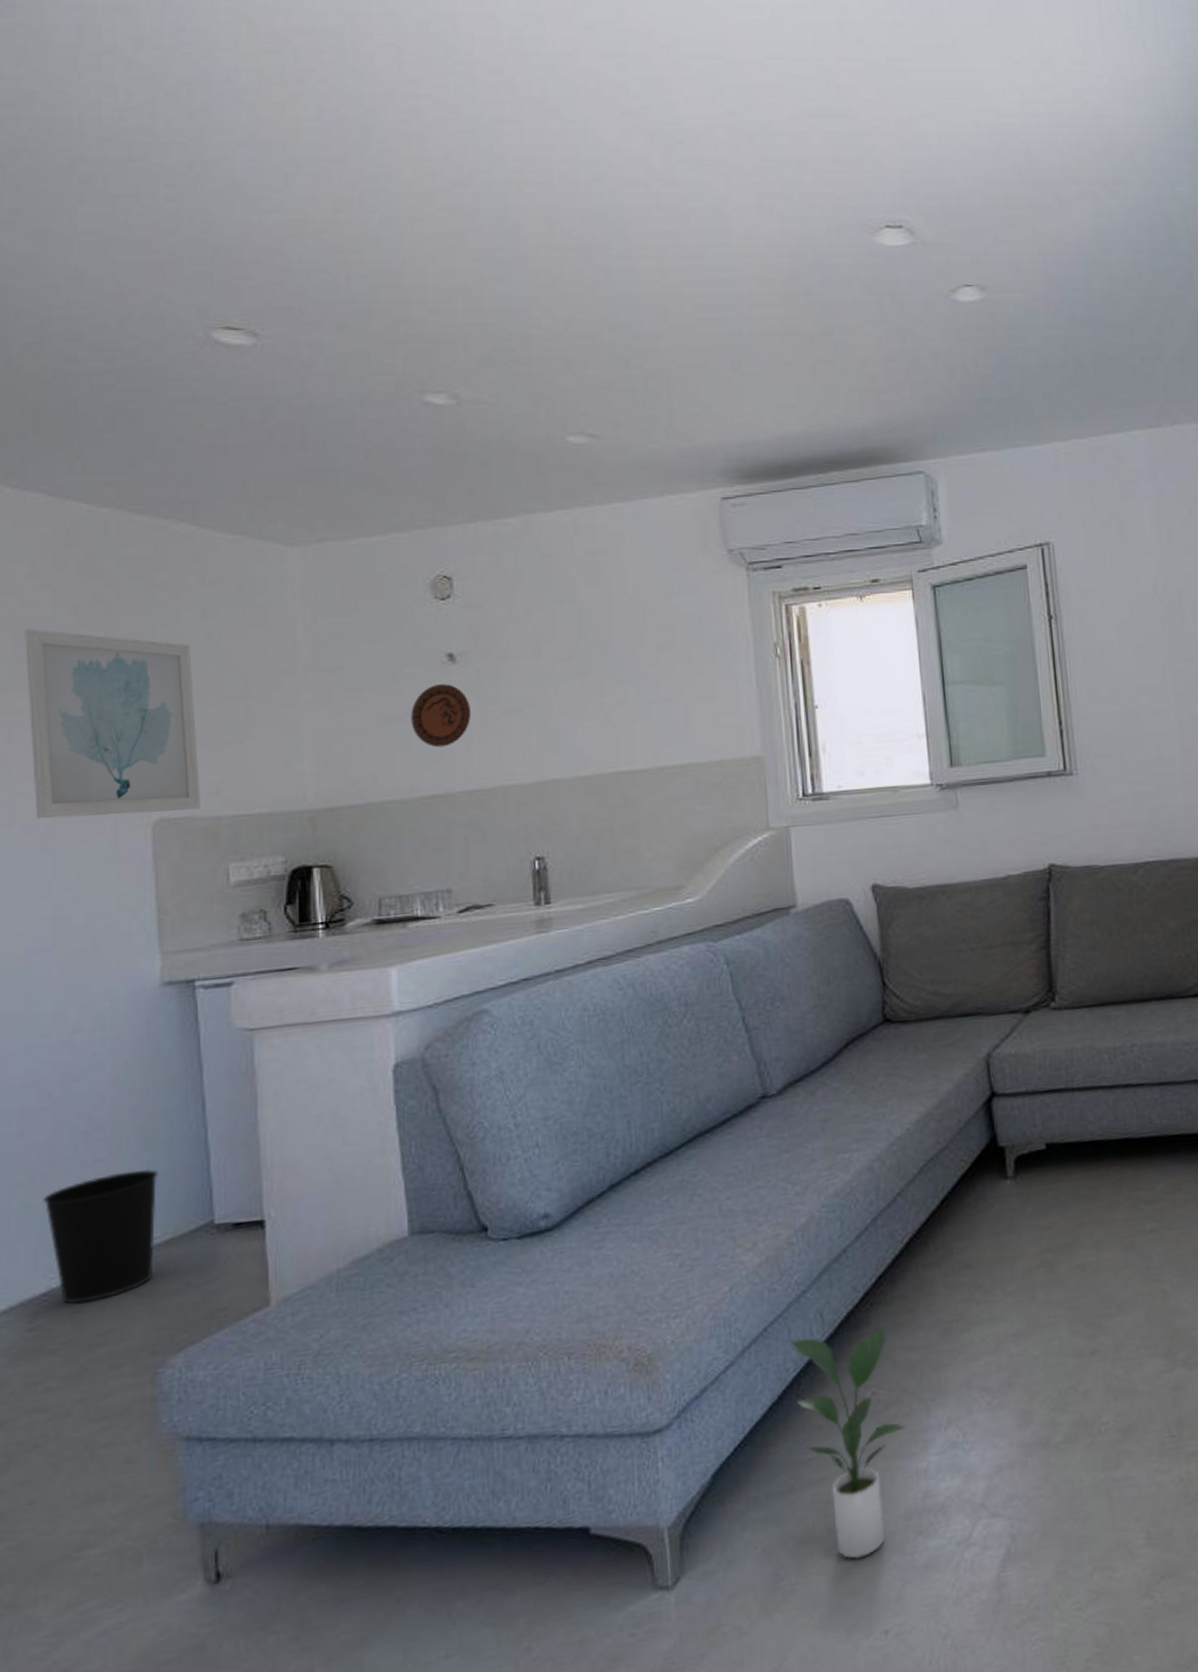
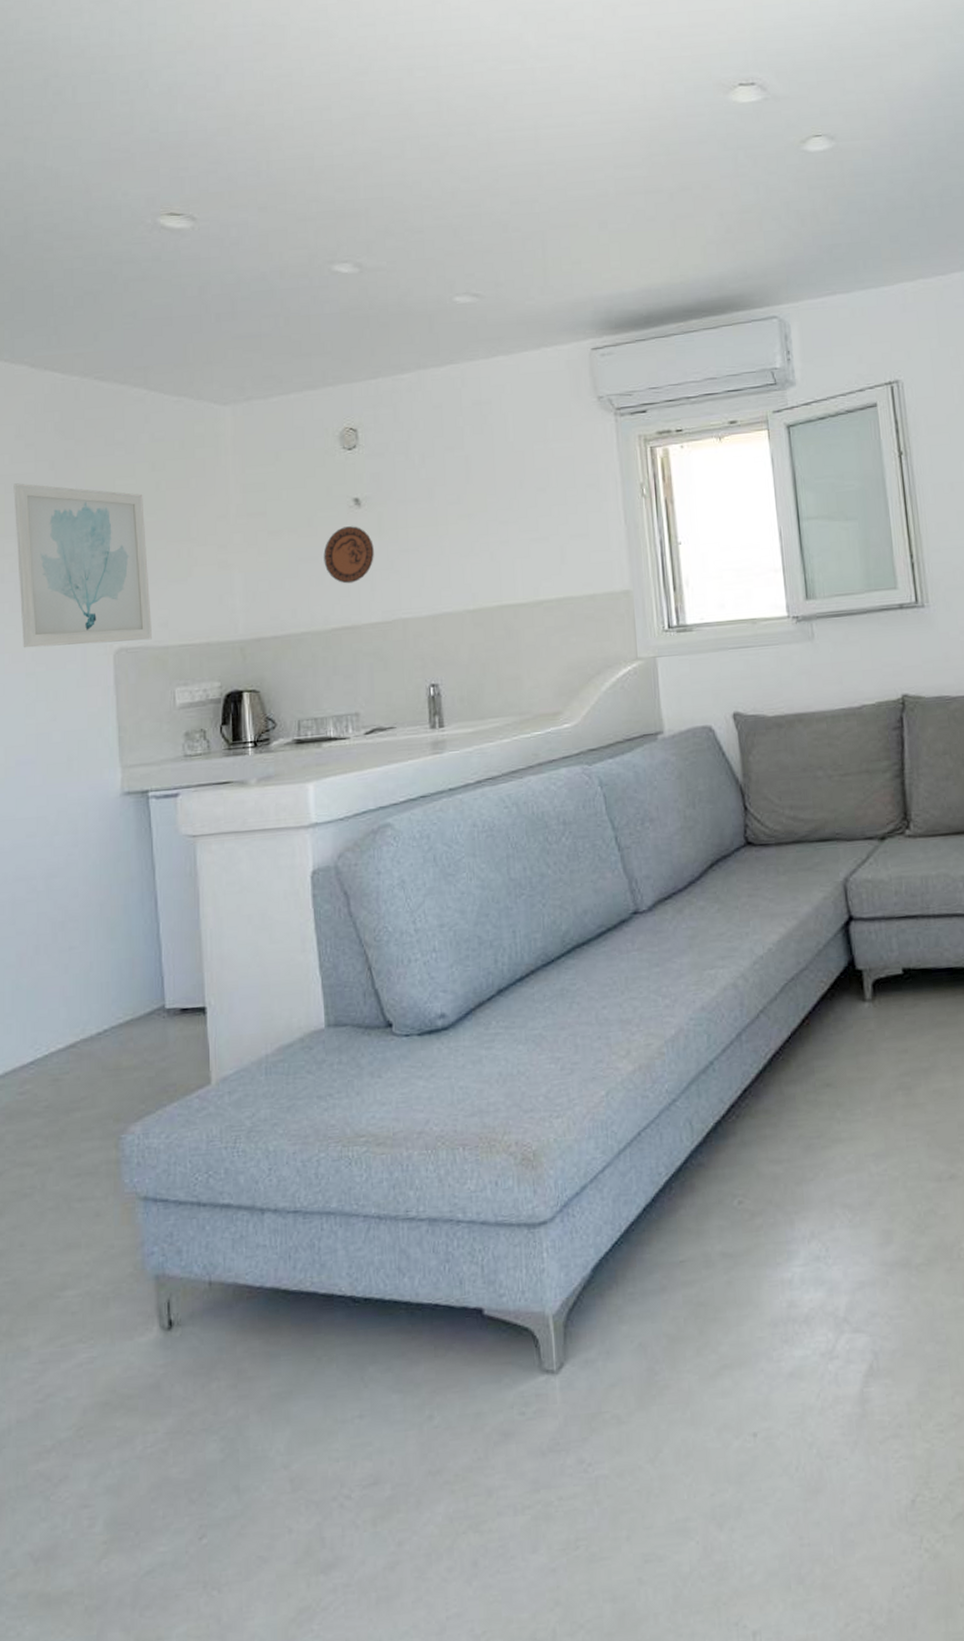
wastebasket: present [43,1169,158,1305] -> none [30,957,120,1073]
potted plant: present [790,1327,907,1560] -> none [662,1139,772,1362]

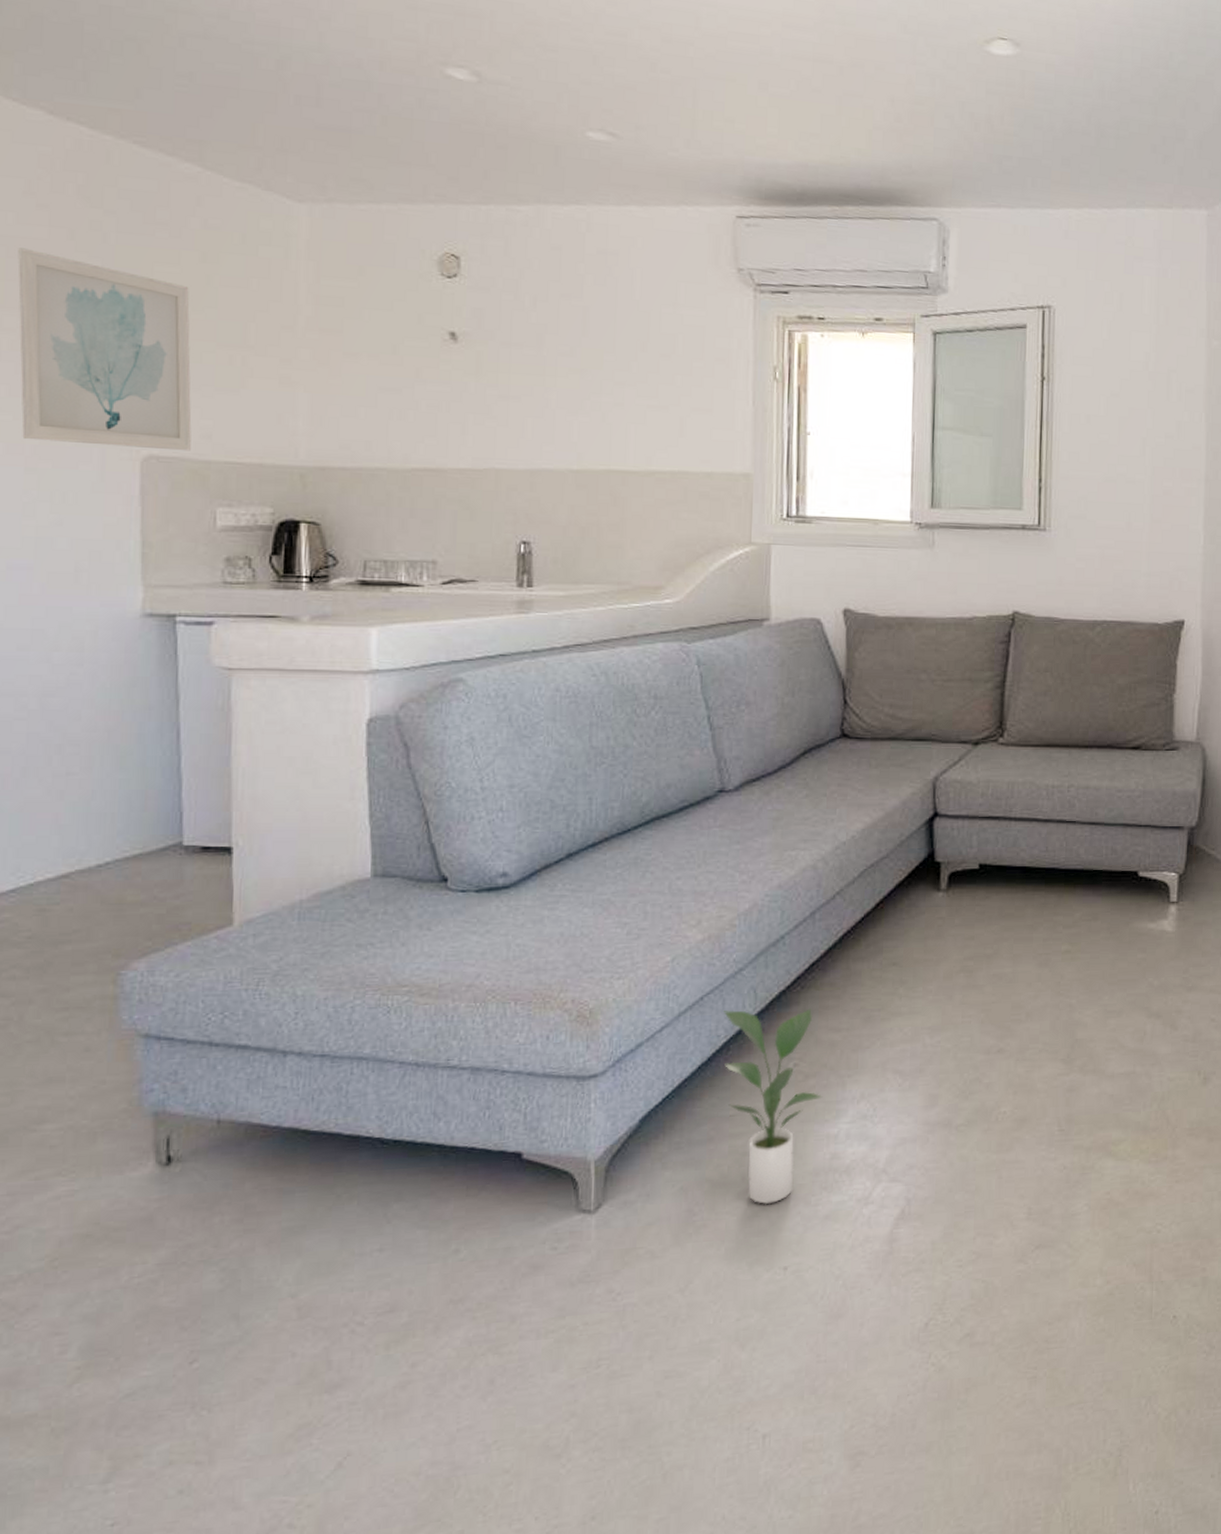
decorative plate: present [323,526,374,584] -> none [408,361,469,423]
potted plant: none [662,1139,772,1362] -> present [724,1009,823,1205]

